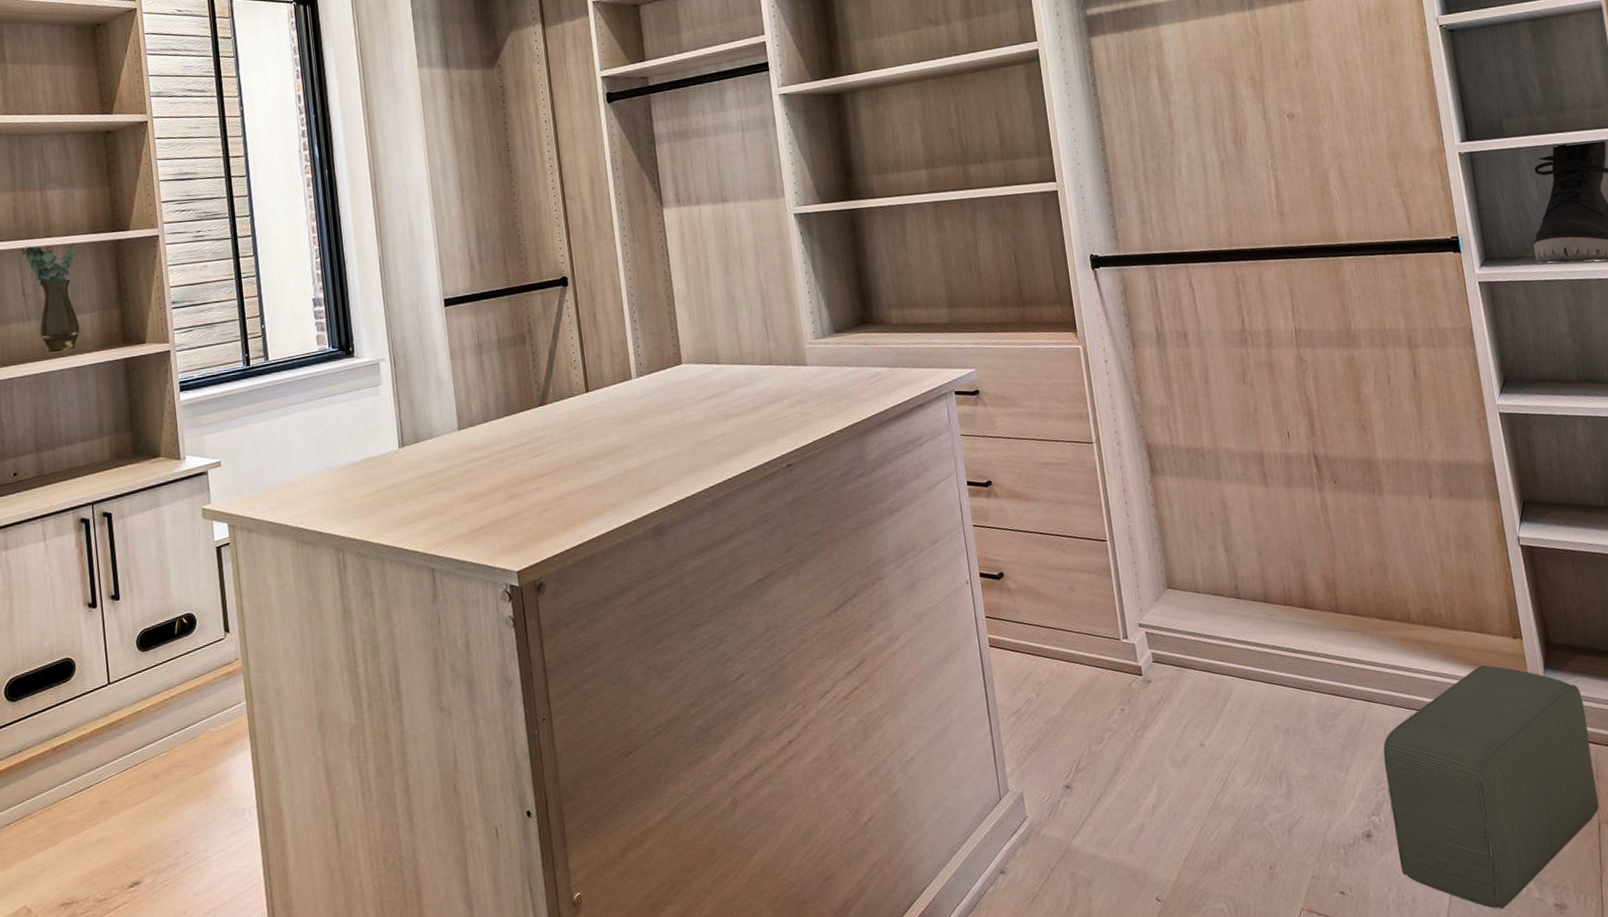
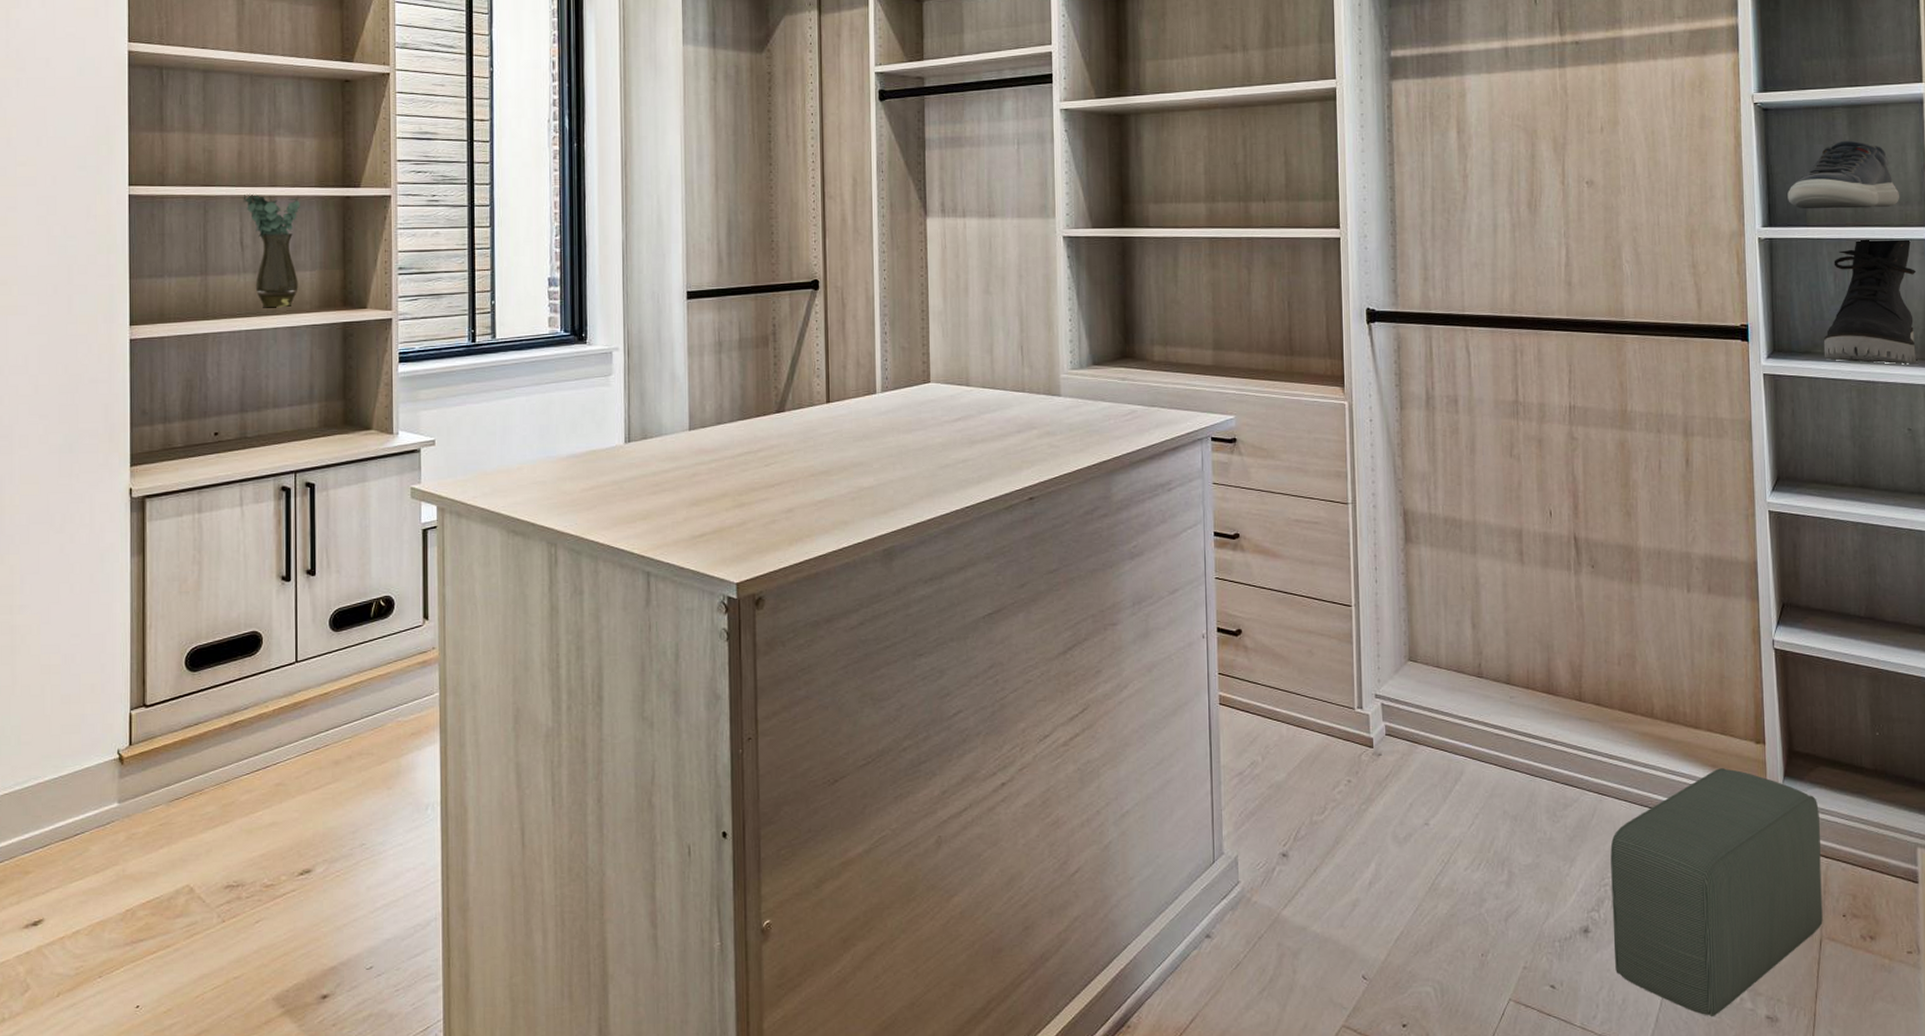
shoe: none [1481,51,1591,121] -> present [1787,140,1900,209]

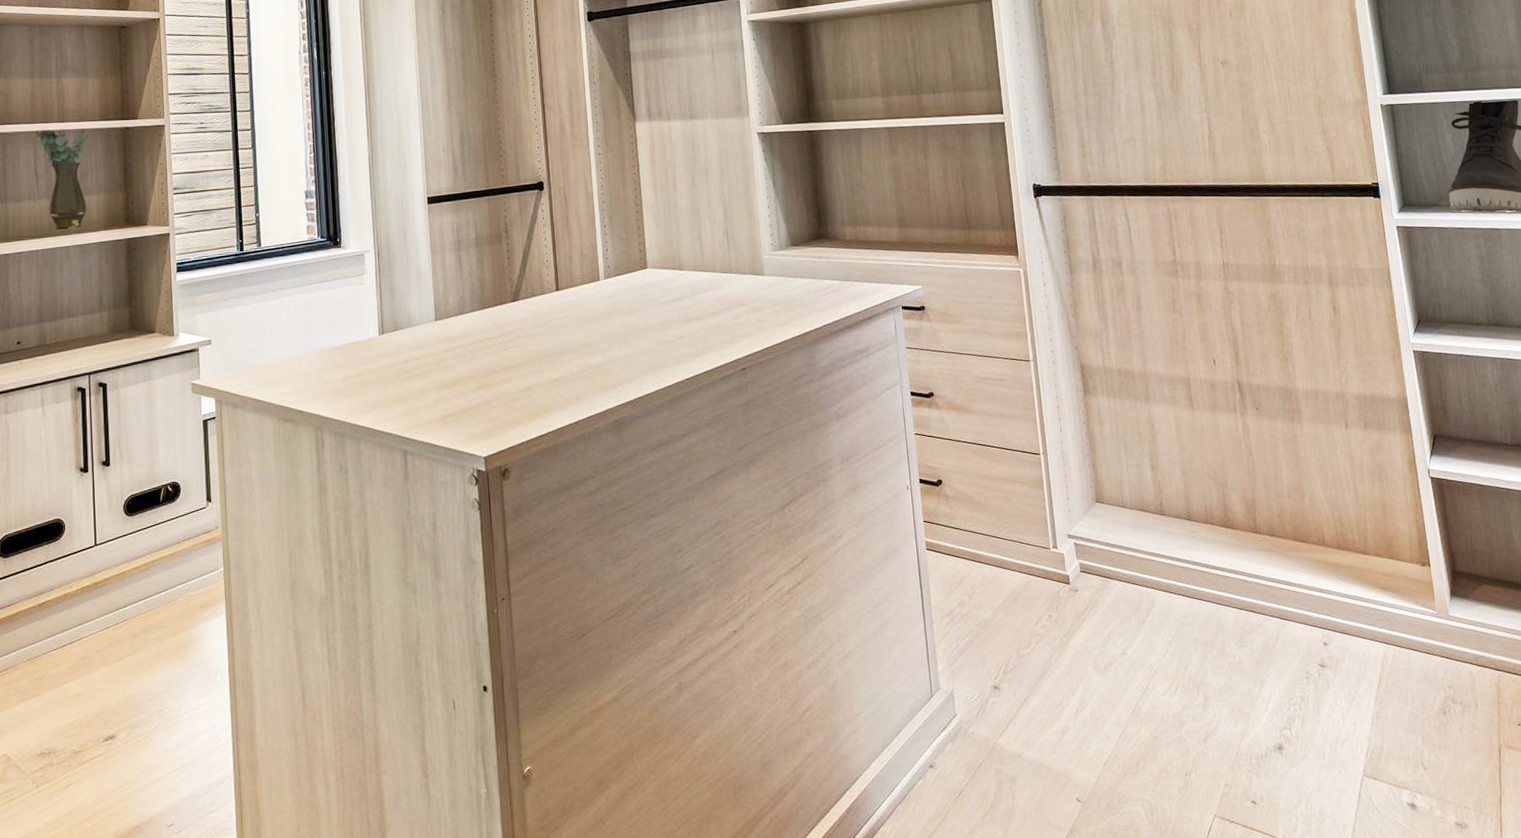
pouf: present [1610,768,1823,1017] -> none [1296,590,1500,826]
shoe: present [1787,140,1900,209] -> none [1403,14,1506,77]

